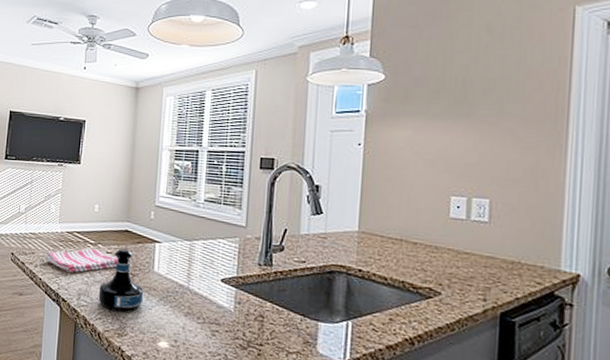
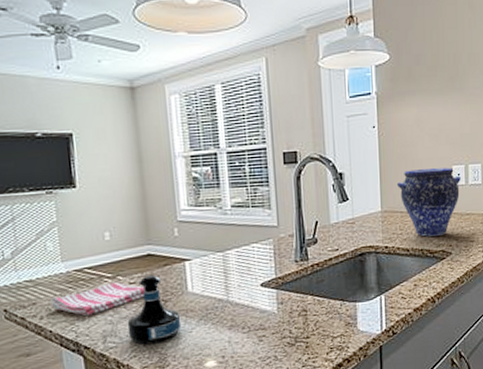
vase: none [380,193,461,271] -> present [397,167,461,237]

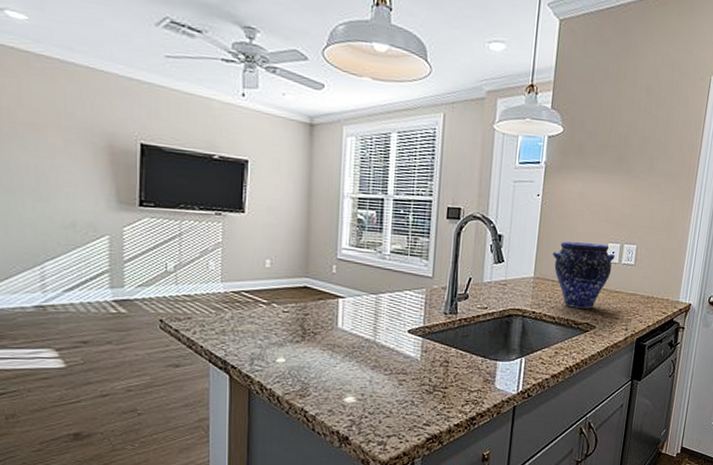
dish towel: present [51,282,146,317] -> none [206,309,297,338]
tequila bottle: present [127,274,182,345] -> none [275,306,327,373]

